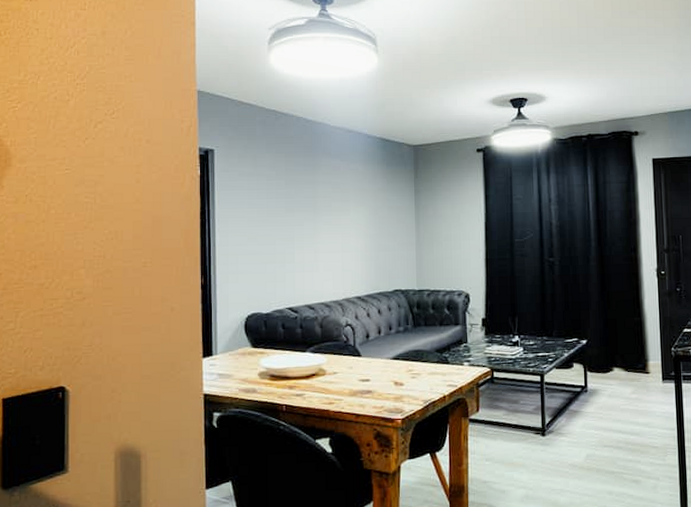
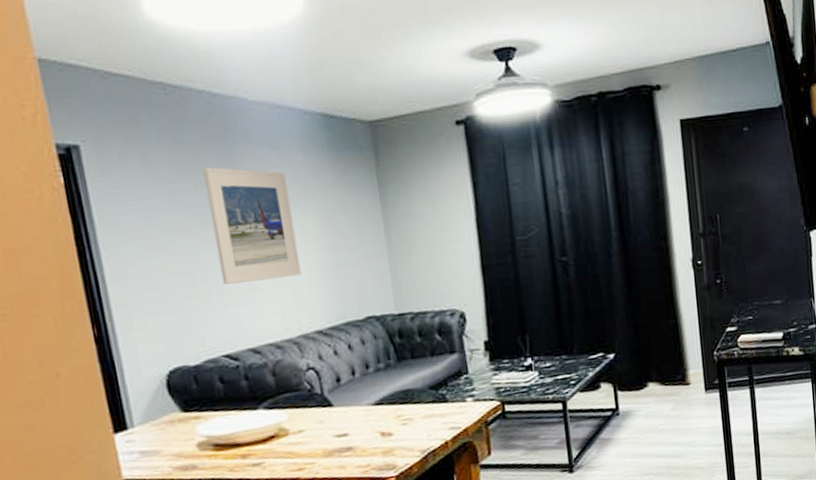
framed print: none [293,170,351,255] -> present [202,167,301,285]

